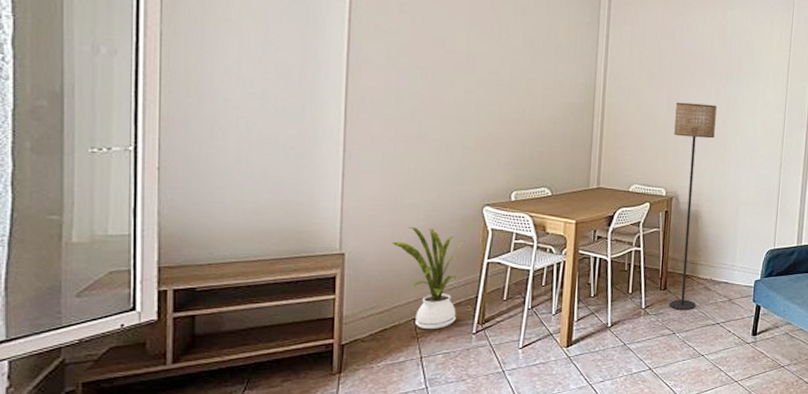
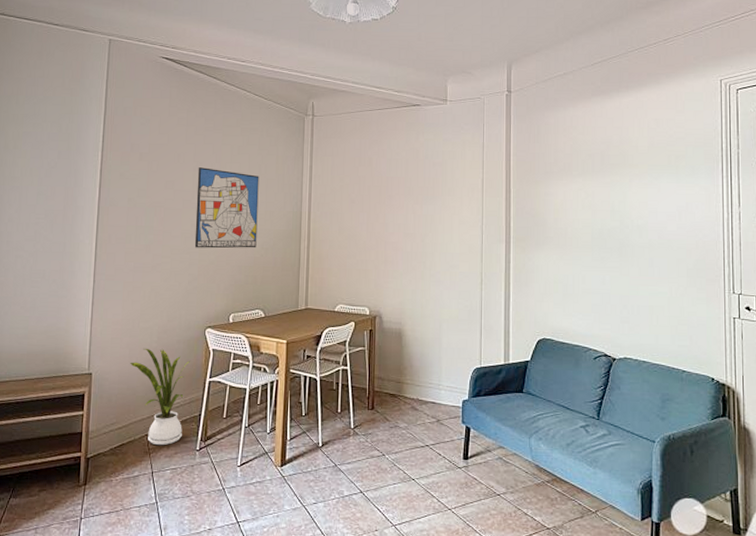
wall art: none [470,26,548,121] -> present [194,167,259,249]
floor lamp: present [669,102,717,311] -> none [375,224,414,432]

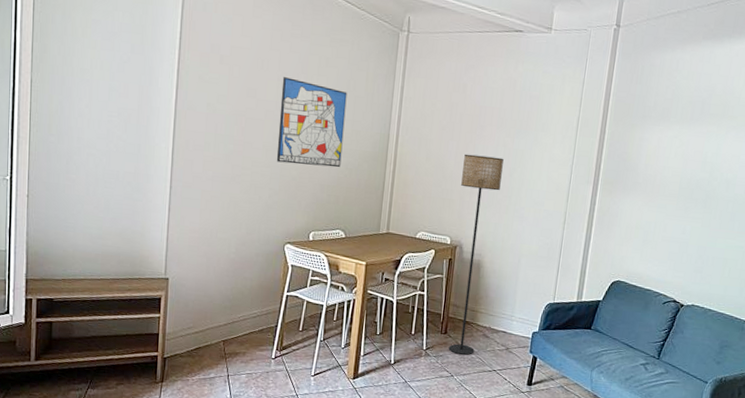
house plant: present [129,348,190,446] -> none [207,258,268,352]
floor lamp: none [375,224,414,432] -> present [448,154,504,356]

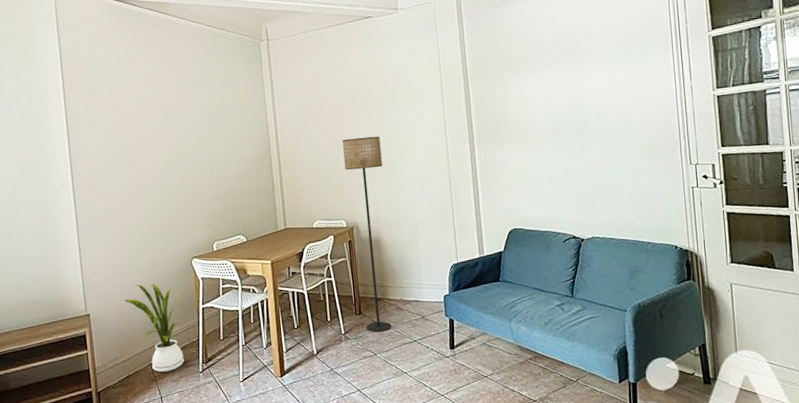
house plant: none [207,258,268,352] -> present [124,283,184,373]
wall art: present [276,77,347,168] -> none [161,104,230,184]

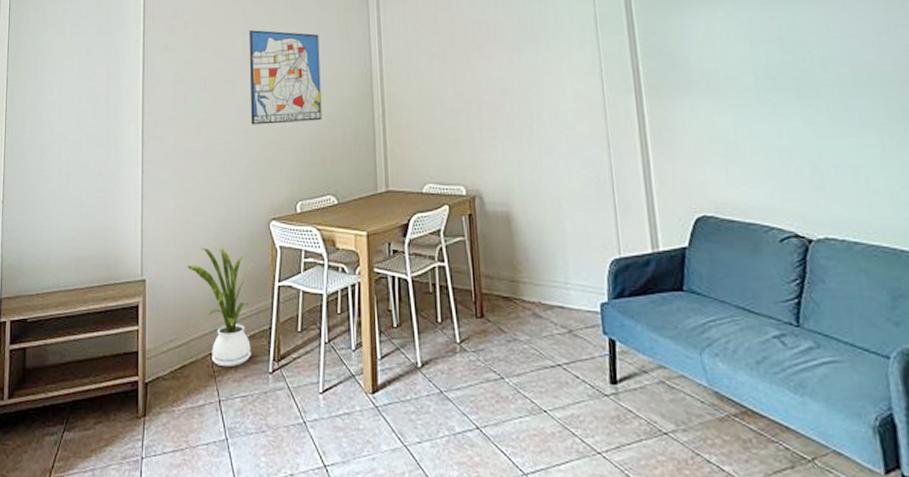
wall art: none [161,104,230,184] -> present [248,30,322,125]
floor lamp: present [342,136,392,333] -> none [464,78,526,347]

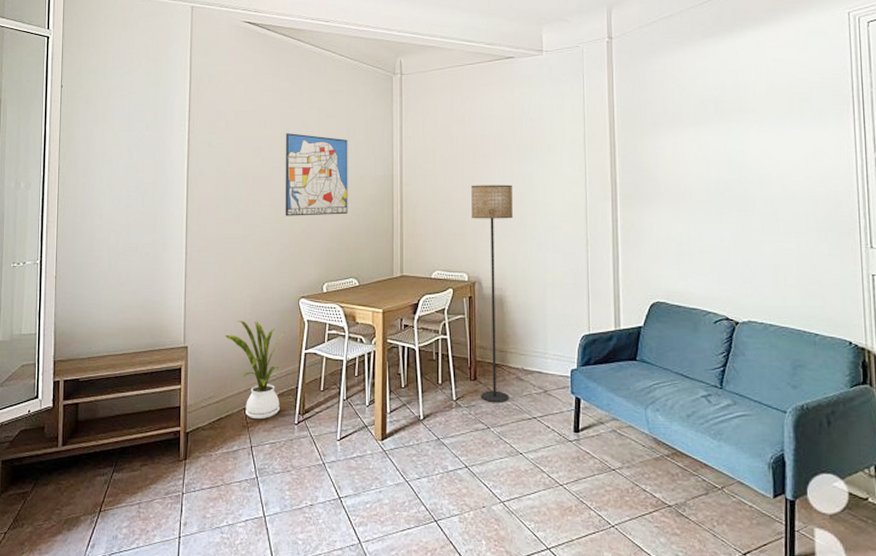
floor lamp: none [464,78,526,347] -> present [471,184,513,403]

